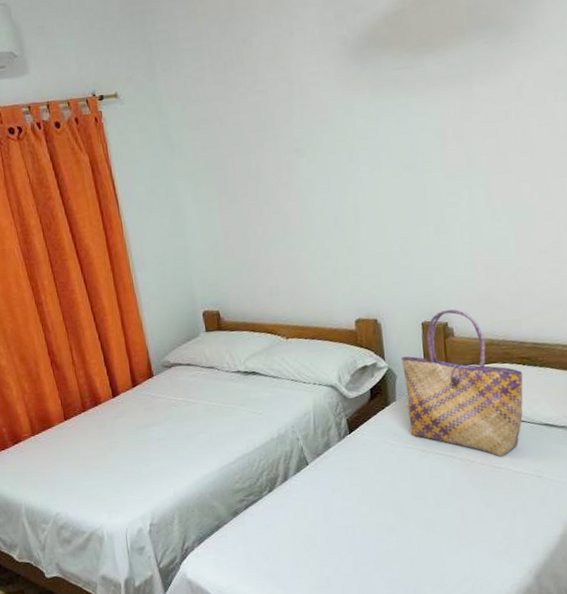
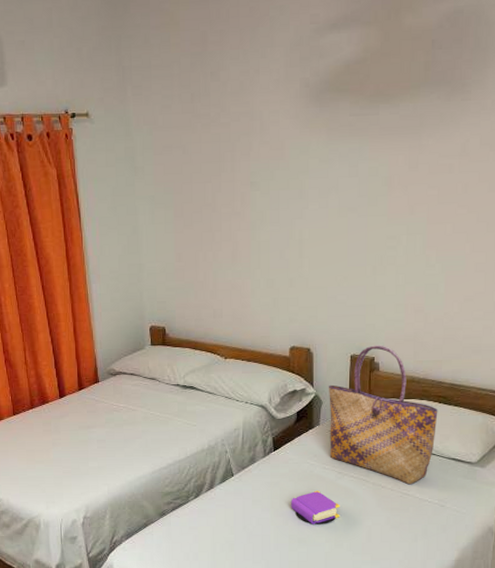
book: none [373,472,429,510] -> present [291,490,340,524]

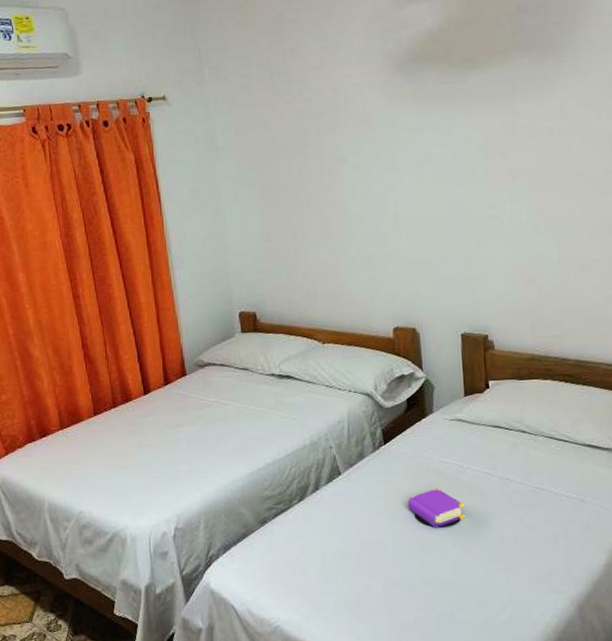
tote bag: present [329,345,438,485] -> none [440,321,566,477]

